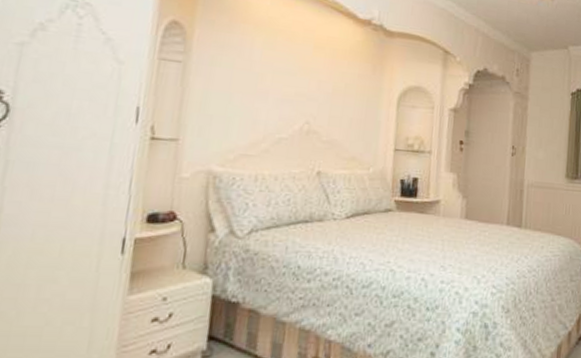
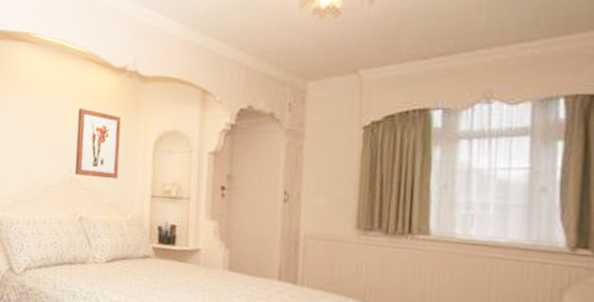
wall art: none [313,57,366,133] -> present [74,109,122,180]

